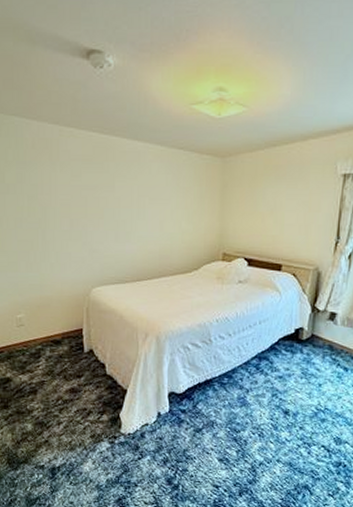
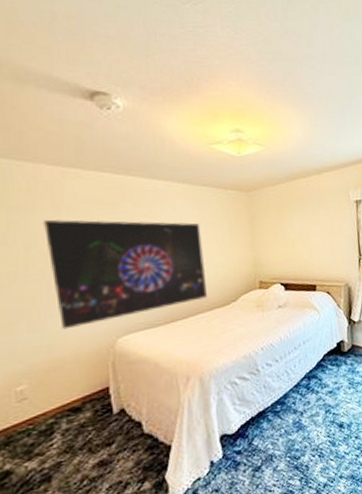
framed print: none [42,175,173,274] -> present [42,220,207,330]

